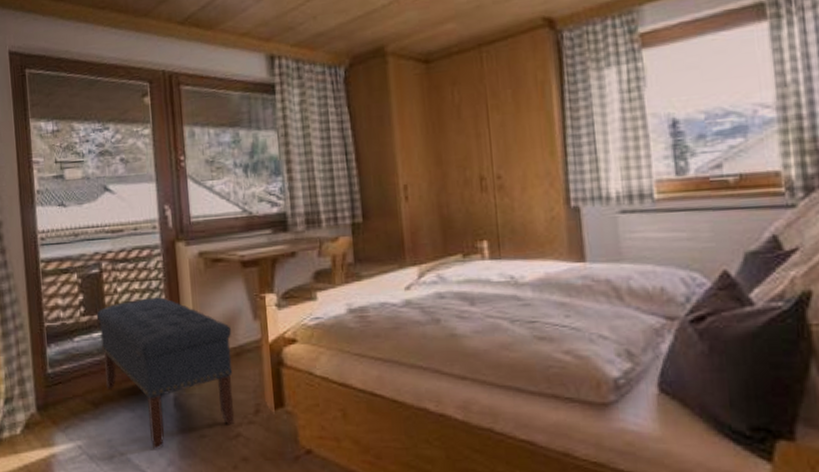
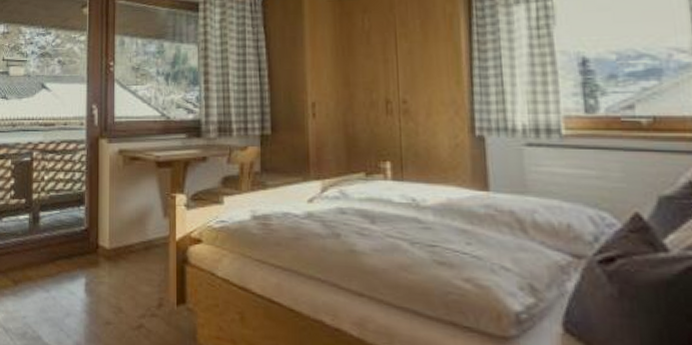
bench: present [97,297,234,450] -> none [25,187,143,332]

